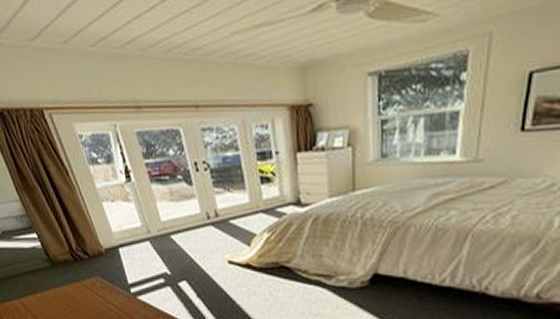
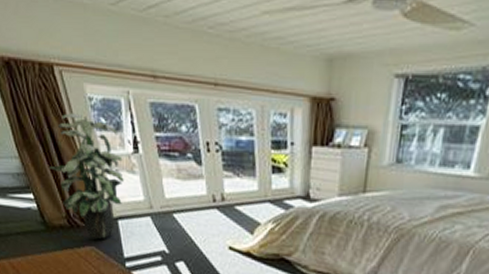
indoor plant: none [49,151,121,270] -> present [49,113,124,240]

